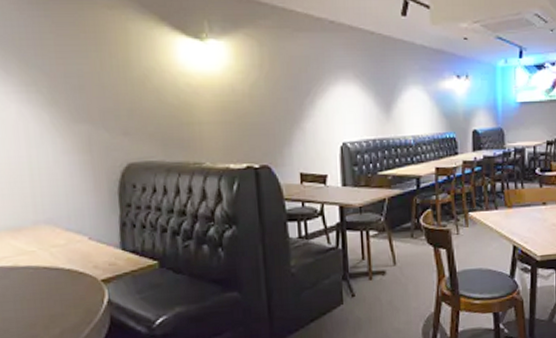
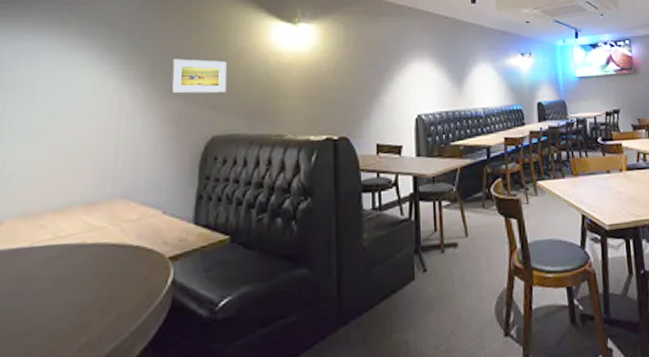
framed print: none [74,80,137,118] -> present [171,58,227,94]

